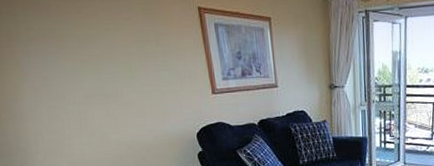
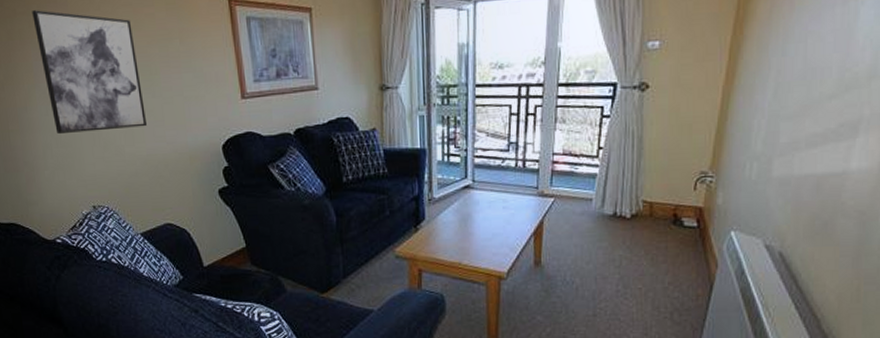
wall art: none [17,11,130,123] -> present [32,10,148,135]

